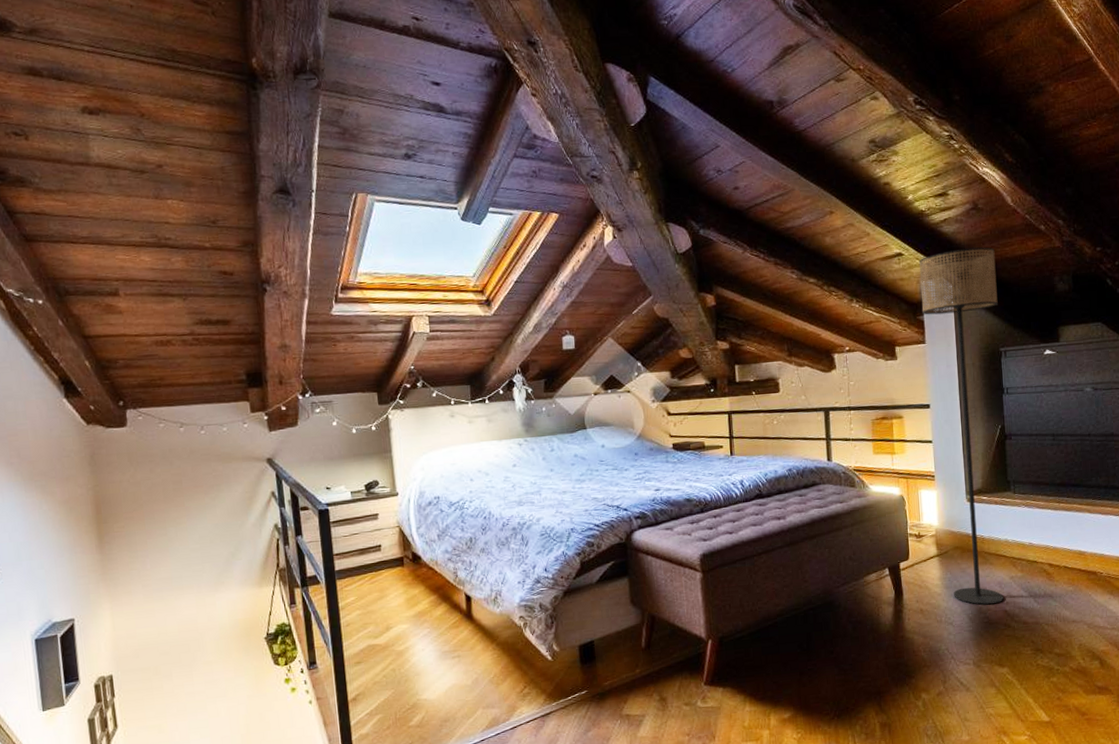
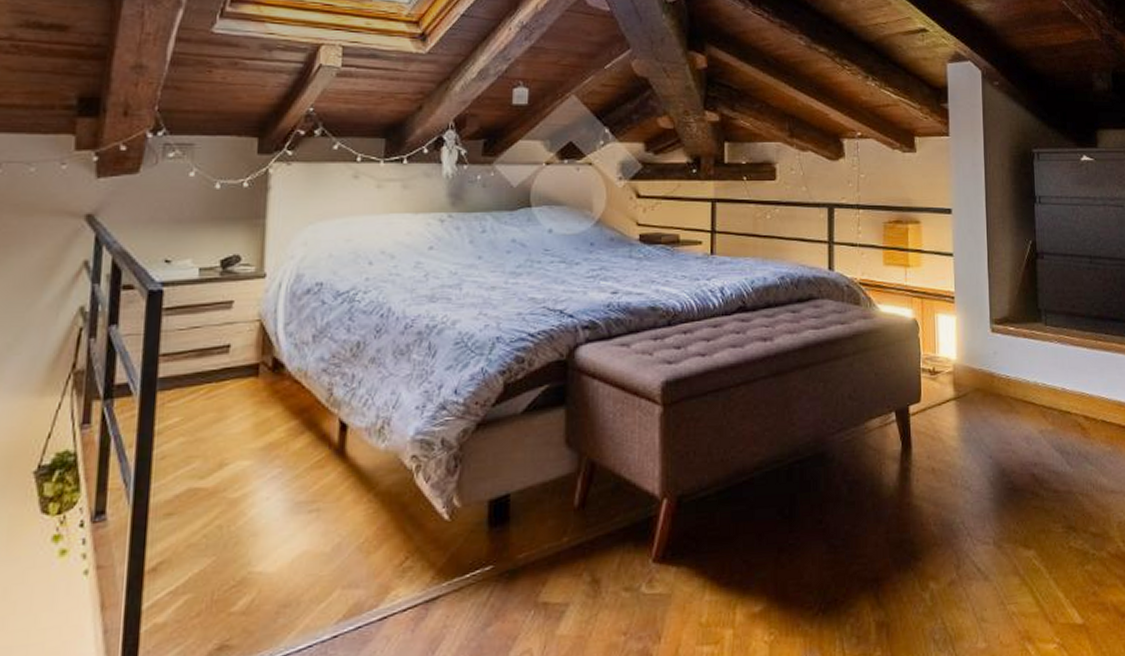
floor lamp: present [918,247,1004,605] -> none [944,31,1031,466]

